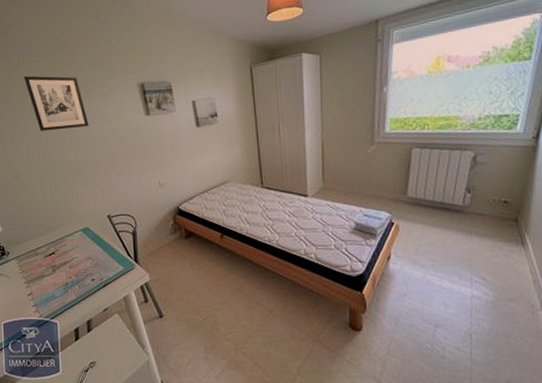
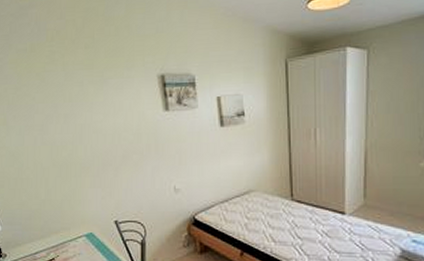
wall art: present [24,76,89,132] -> none [36,62,102,123]

